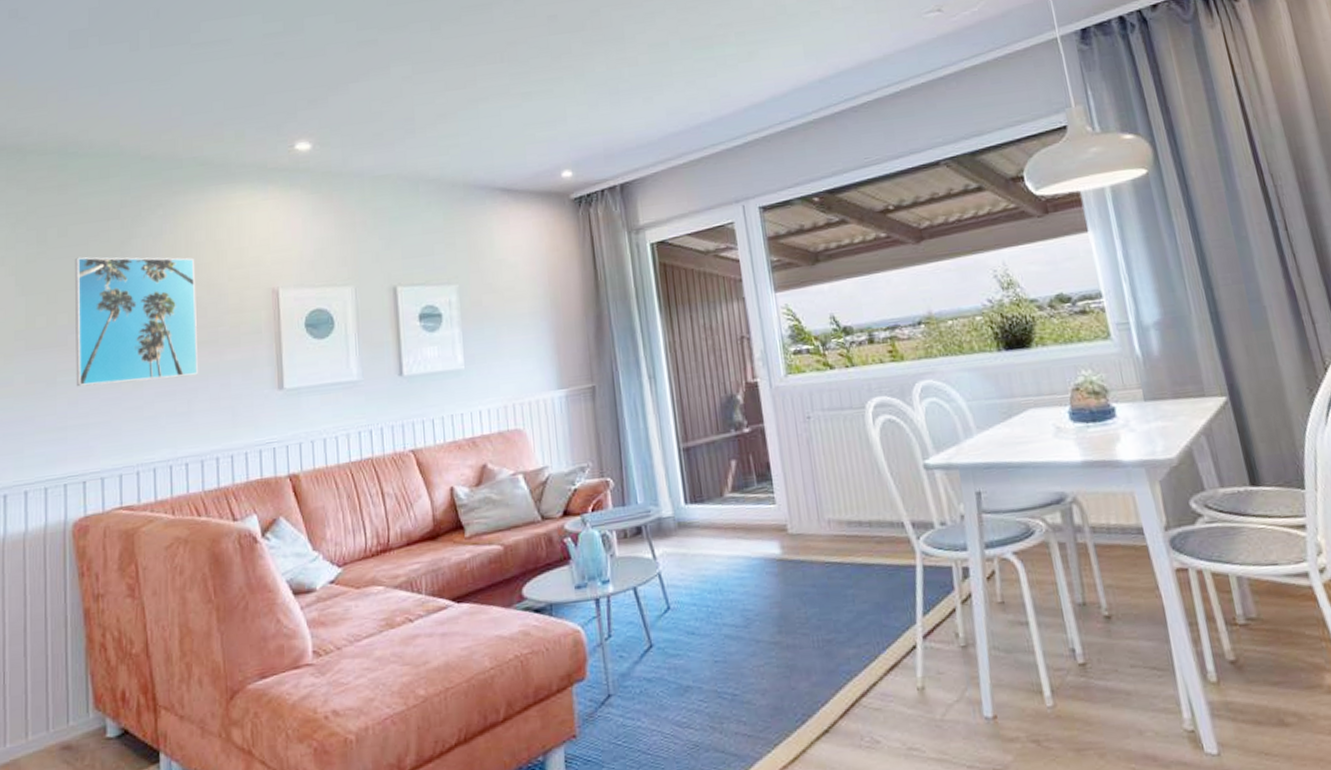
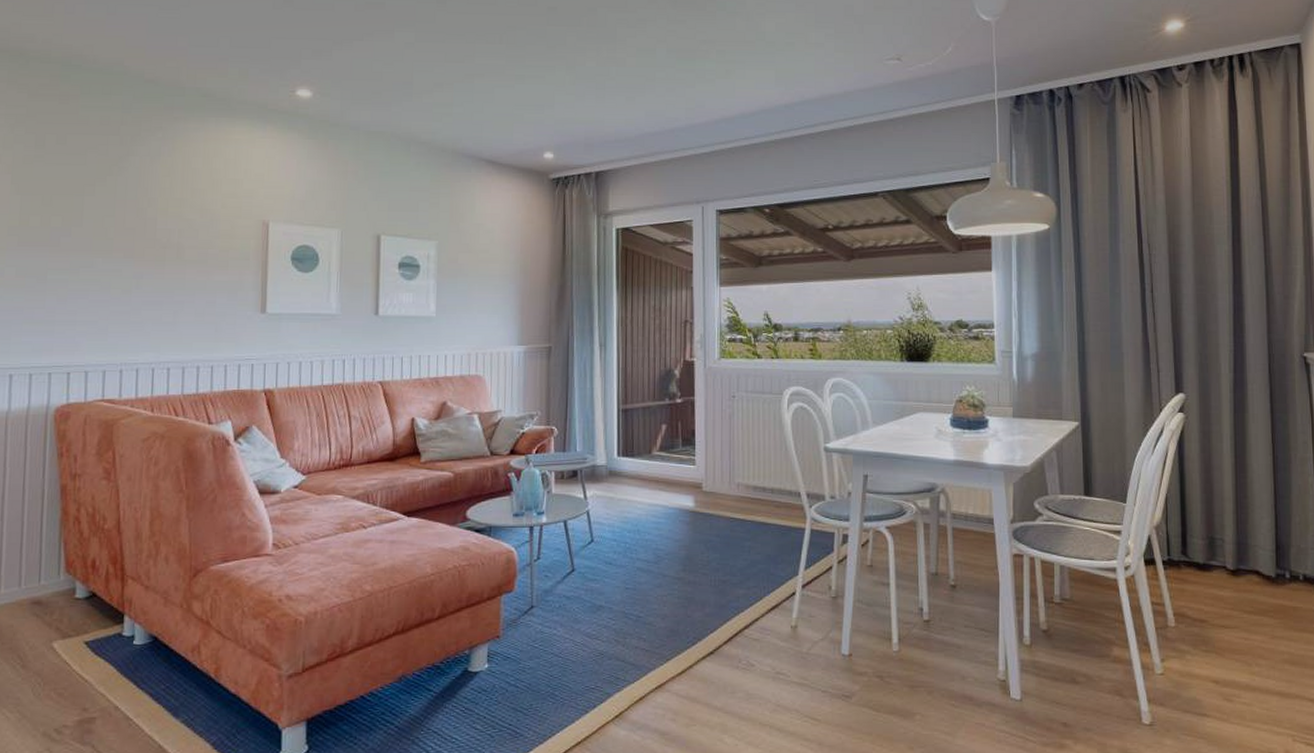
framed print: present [74,257,198,387] -> none [66,165,190,290]

